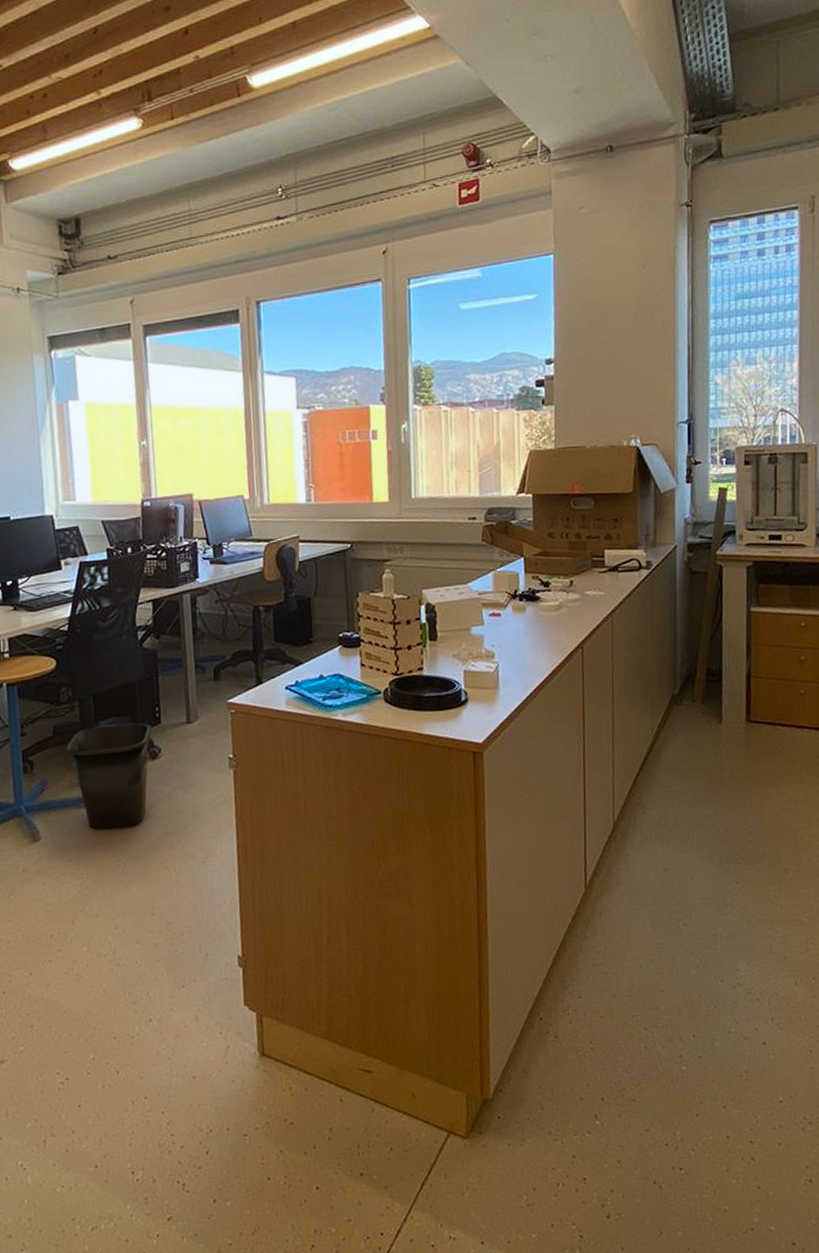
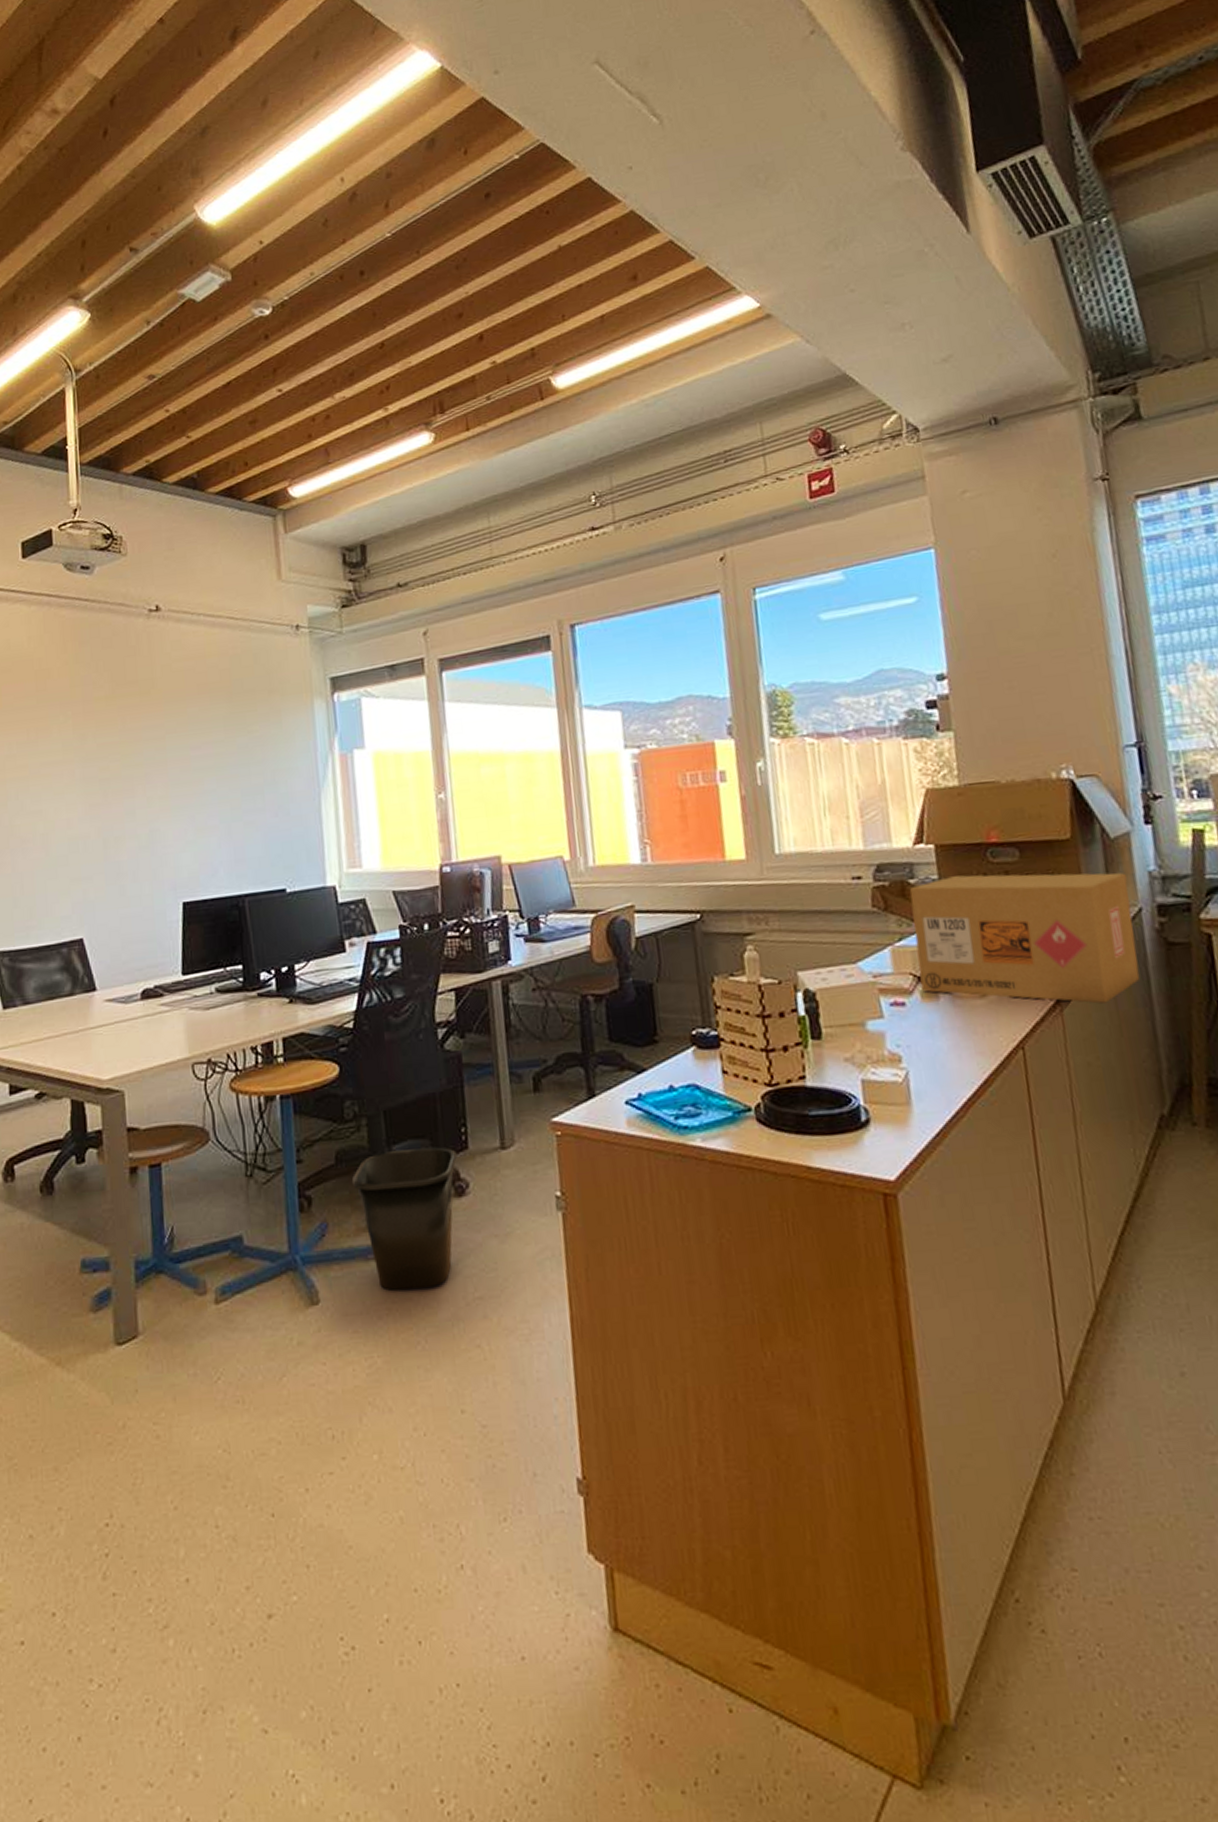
cardboard box: none [511,518,670,616] -> present [910,873,1141,1004]

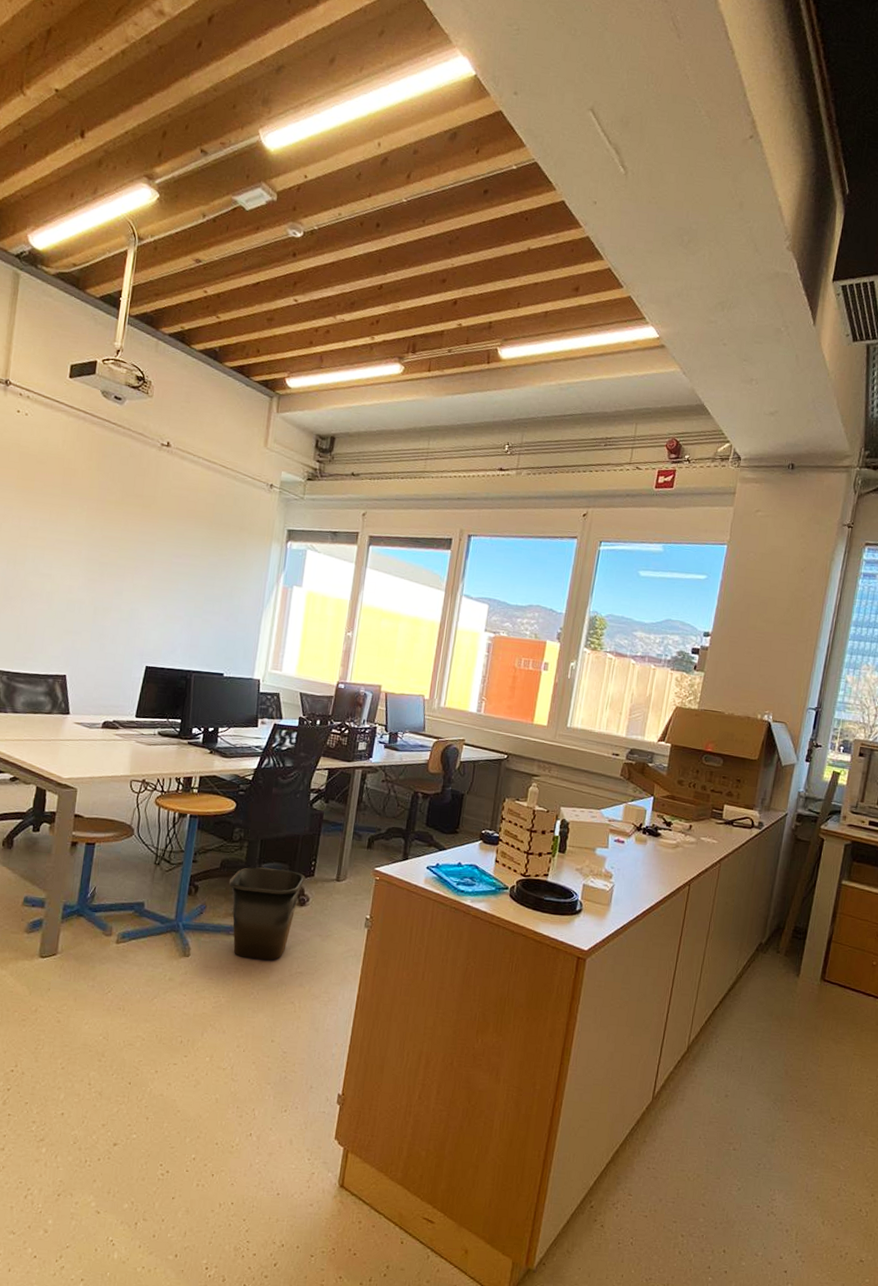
cardboard box: present [910,873,1141,1004] -> none [637,767,784,868]

